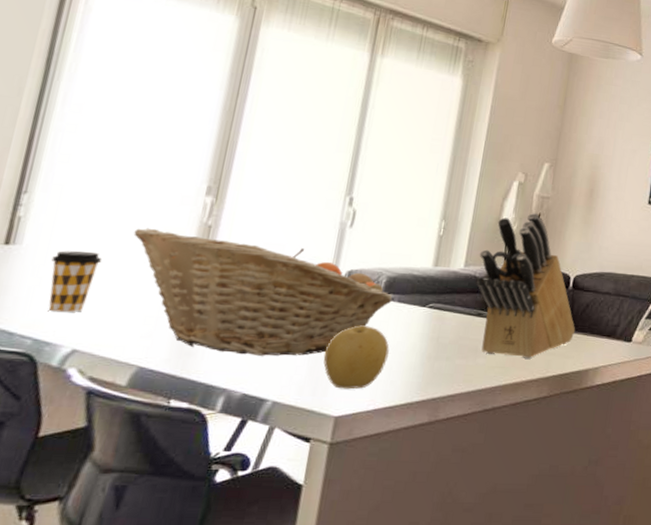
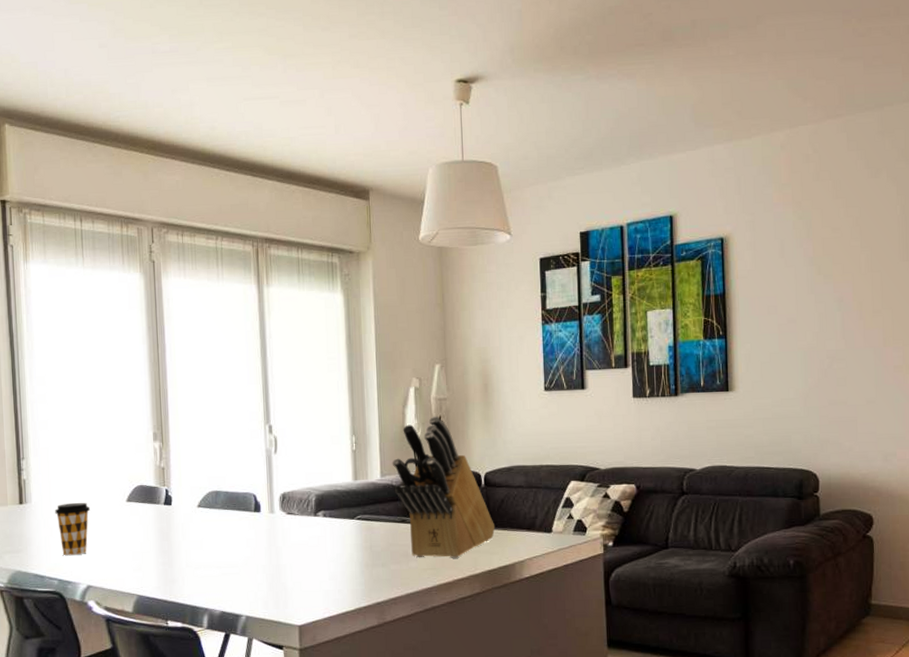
fruit basket: present [133,228,393,356] -> none [108,476,324,578]
fruit: present [323,325,390,389] -> none [278,542,331,601]

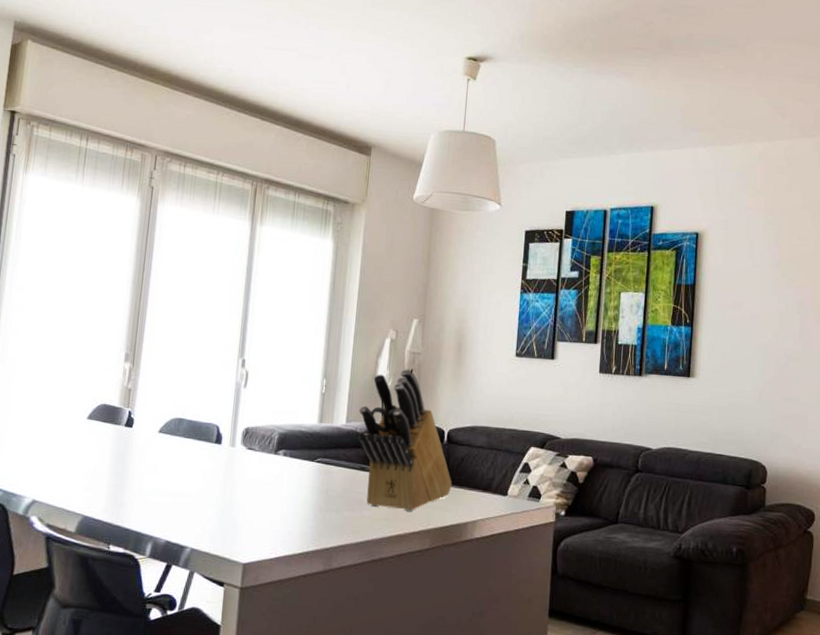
coffee cup: present [55,502,91,556] -> none [12,414,49,468]

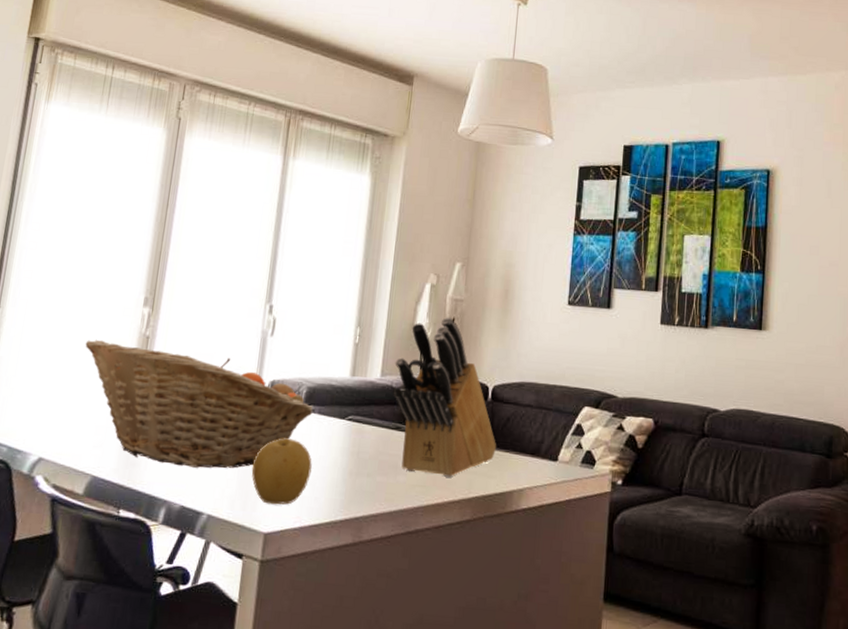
fruit basket: none [71,392,285,507] -> present [85,339,313,468]
fruit: none [230,479,285,539] -> present [252,438,312,505]

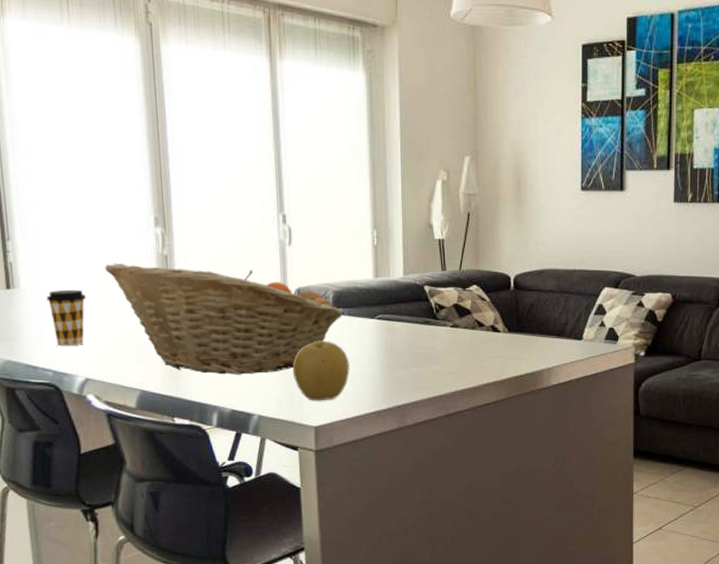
coffee cup: none [19,362,61,422] -> present [46,289,87,346]
knife block: present [392,316,497,477] -> none [416,212,524,363]

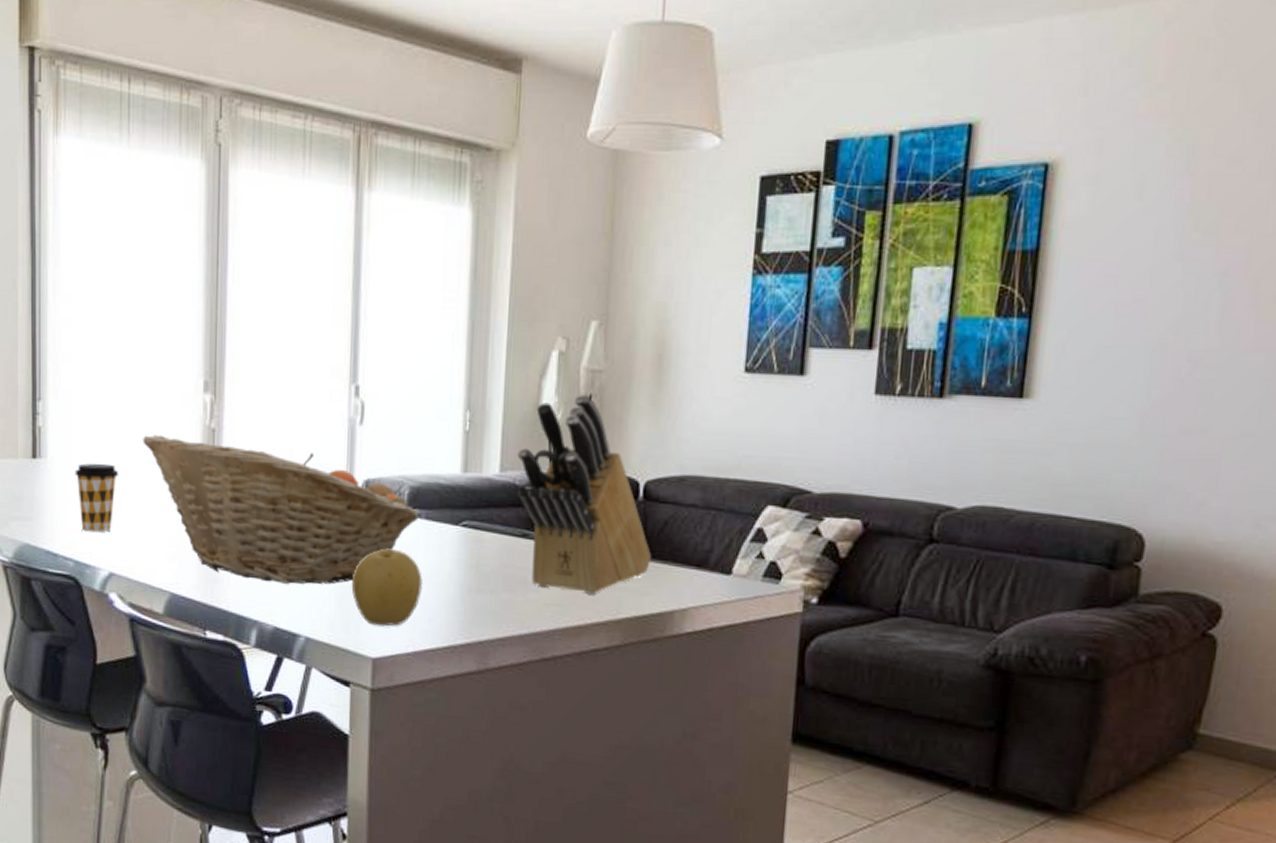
knife block: none [416,212,524,363] -> present [515,393,652,595]

